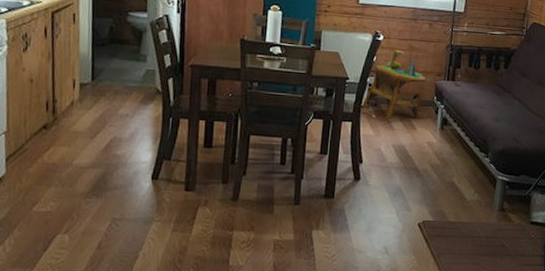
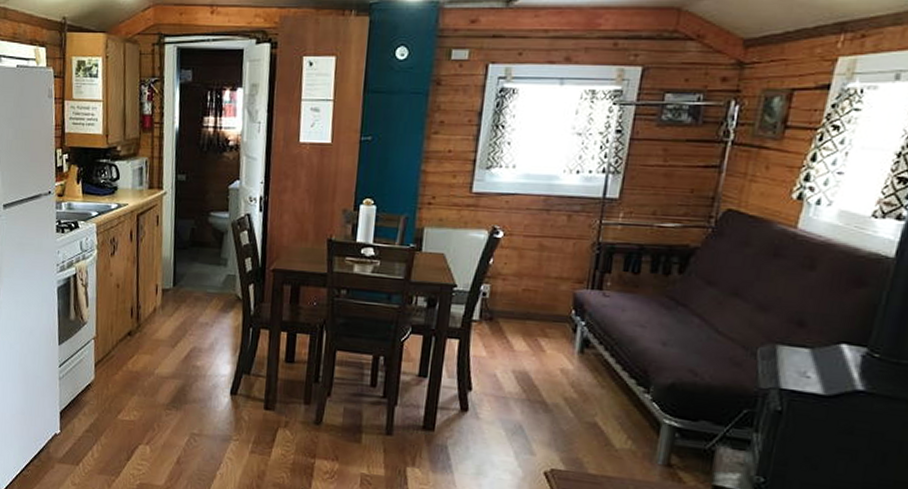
side table: present [361,50,427,121] -> none [471,250,562,339]

